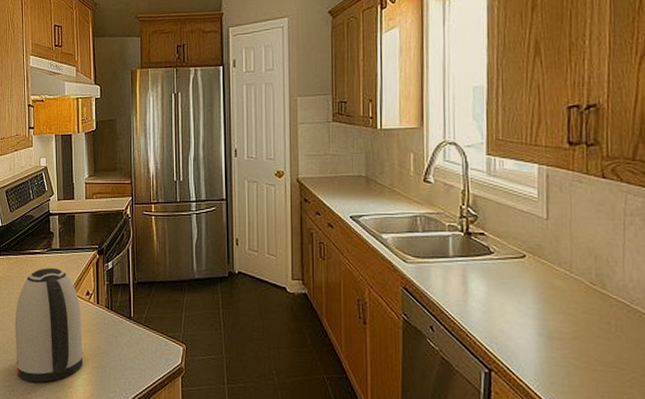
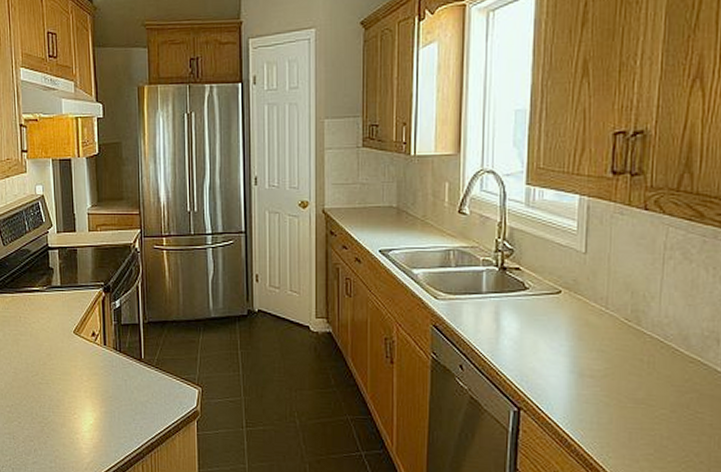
kettle: present [15,268,84,383] -> none [12,307,90,430]

